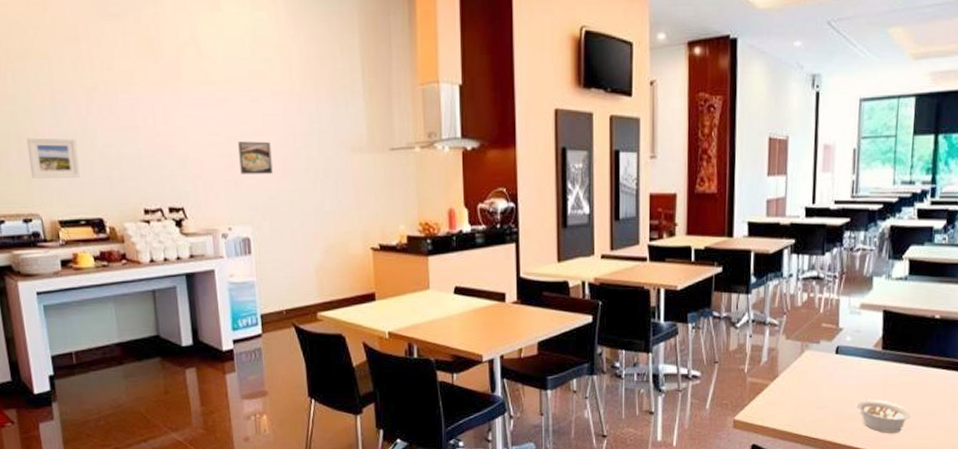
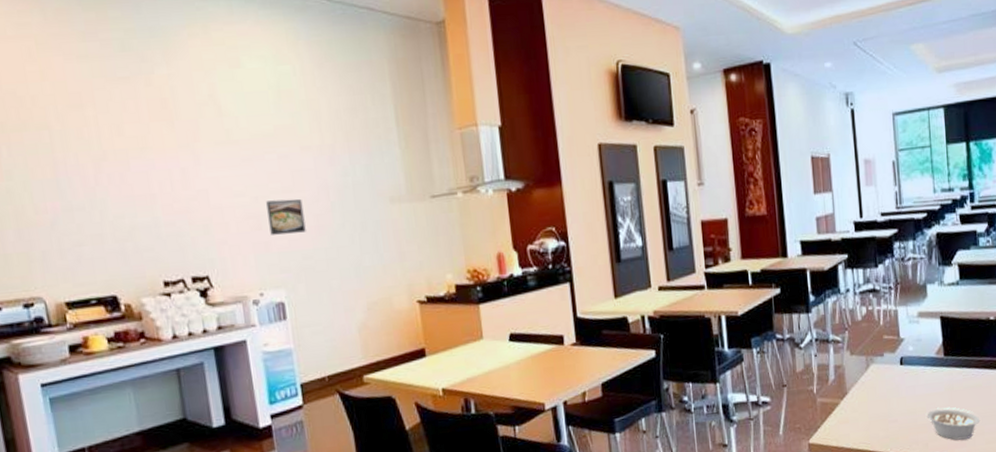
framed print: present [26,137,81,178] -> none [25,211,90,259]

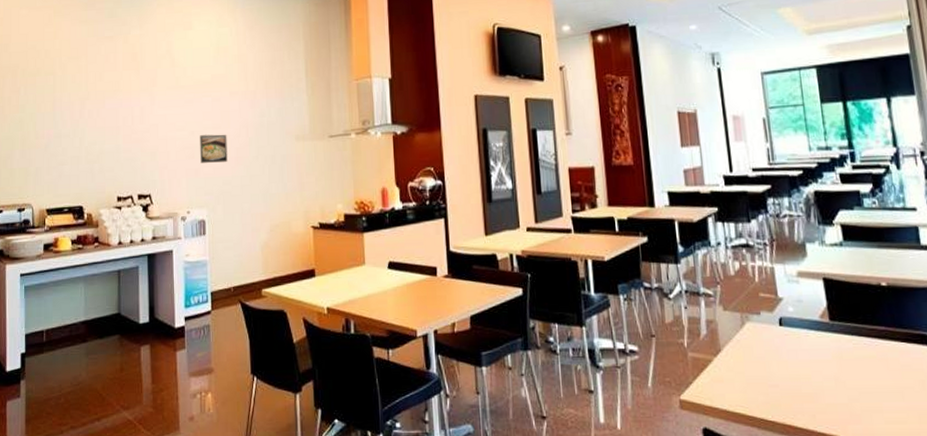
legume: present [926,408,980,440] -> none [812,378,877,415]

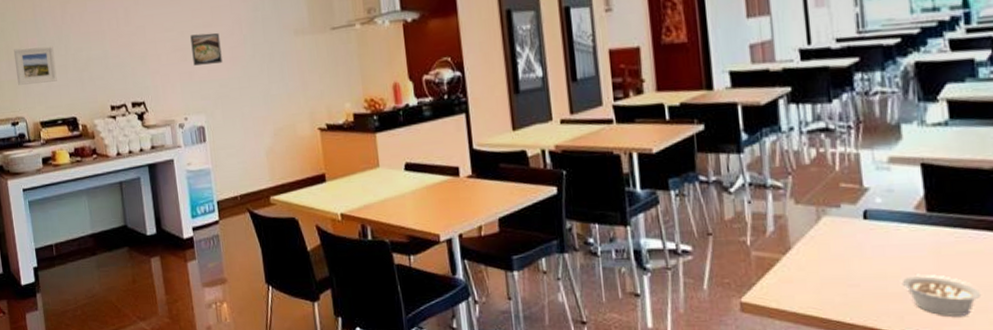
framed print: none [28,138,68,173] -> present [13,46,57,85]
legume: none [812,378,877,415] -> present [901,276,982,316]

